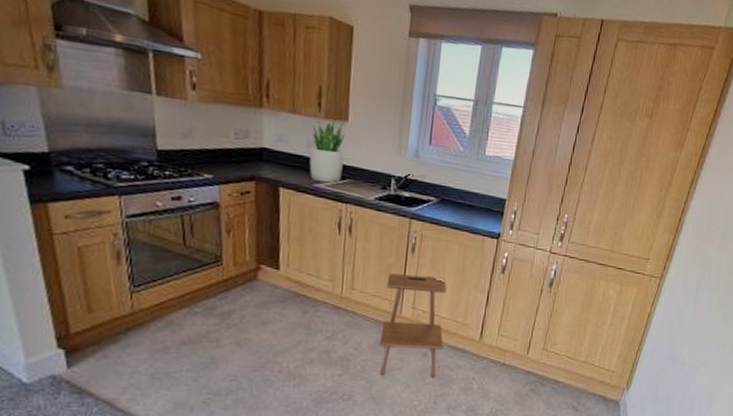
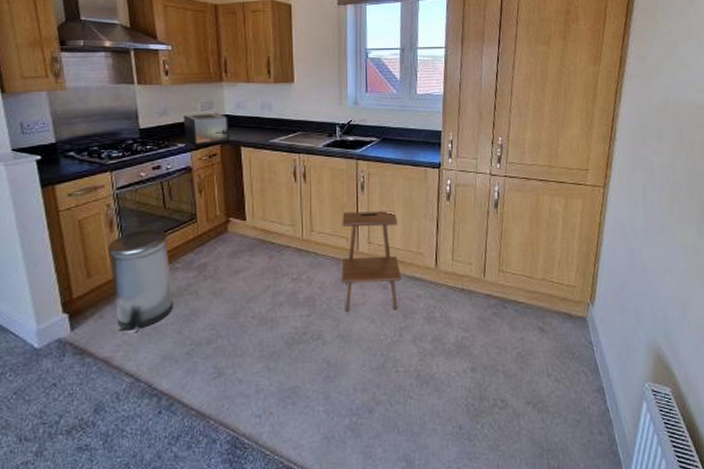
pedal bin: none [113,267,190,377] -> present [107,230,173,334]
toaster: none [212,141,268,181] -> present [183,112,230,146]
planter: present [309,119,346,184] -> none [264,82,293,138]

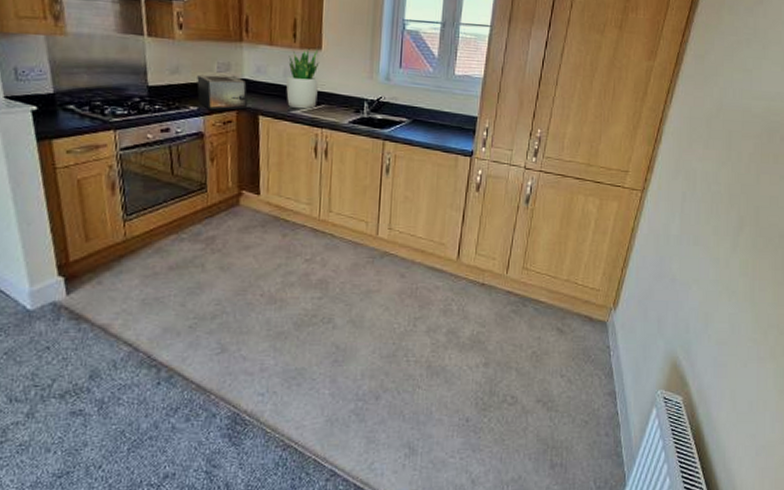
pedal bin: present [107,230,173,334] -> none [108,196,177,302]
planter: none [264,82,293,138] -> present [286,48,320,110]
step stool: present [341,211,401,312] -> none [357,195,422,300]

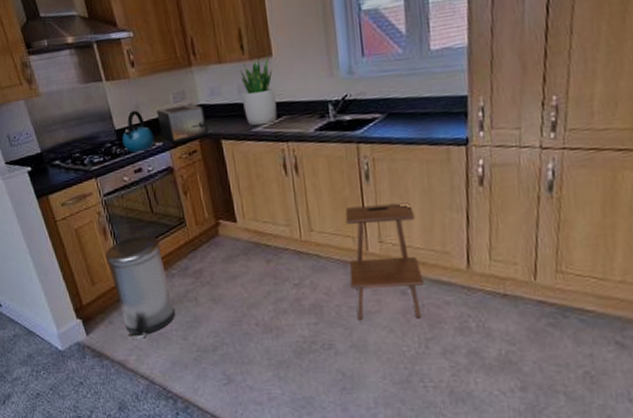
pedal bin: none [108,196,177,302] -> present [105,236,175,339]
kettle: none [153,70,191,113] -> present [122,110,155,154]
step stool: none [357,195,422,300] -> present [345,202,424,320]

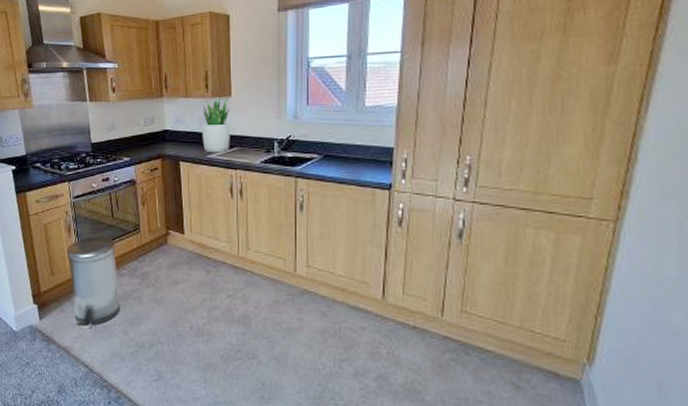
kettle: present [122,110,155,154] -> none [96,128,124,165]
toaster: present [156,103,208,144] -> none [128,127,169,160]
step stool: present [345,202,424,320] -> none [278,232,342,340]

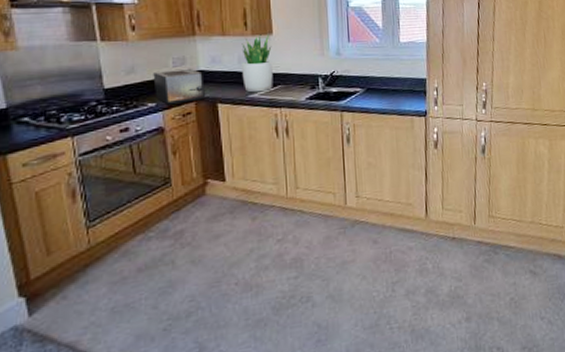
pedal bin: present [66,237,120,329] -> none [69,197,146,315]
toaster: none [128,127,169,160] -> present [153,68,205,105]

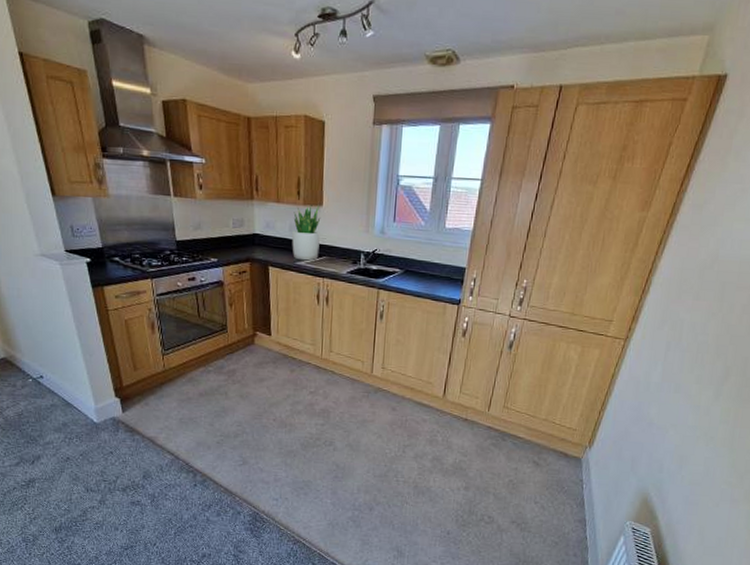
toaster: present [153,68,205,105] -> none [216,230,259,263]

